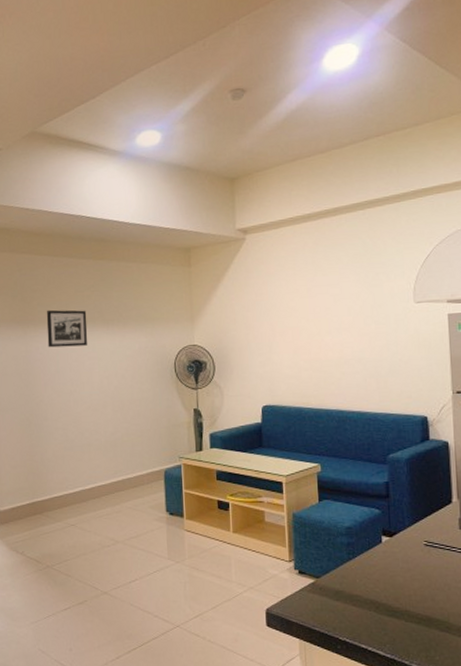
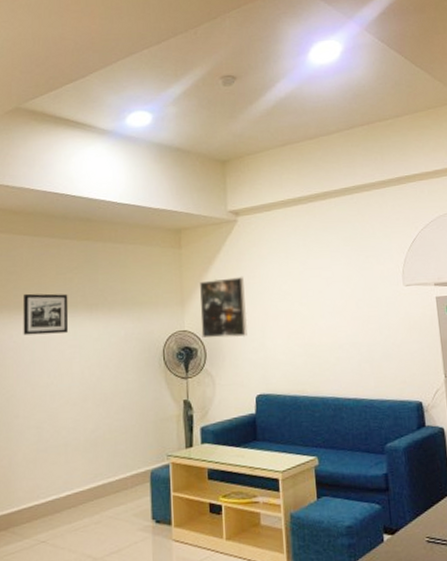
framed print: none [208,293,255,353] -> present [199,276,248,338]

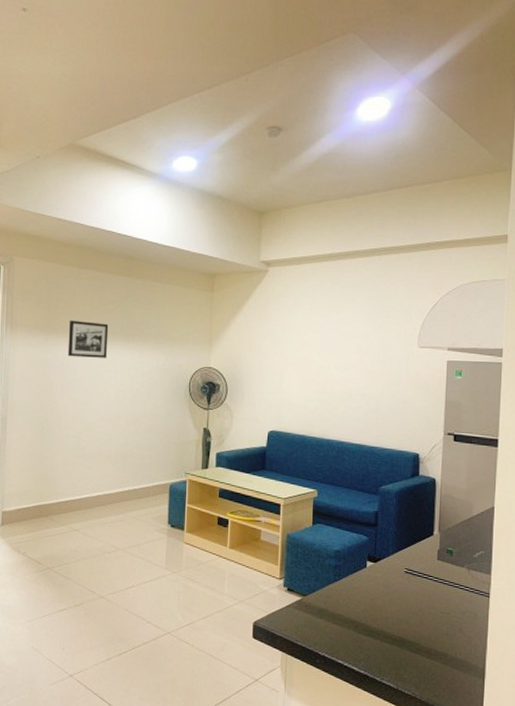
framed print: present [199,276,248,338] -> none [225,323,268,379]

